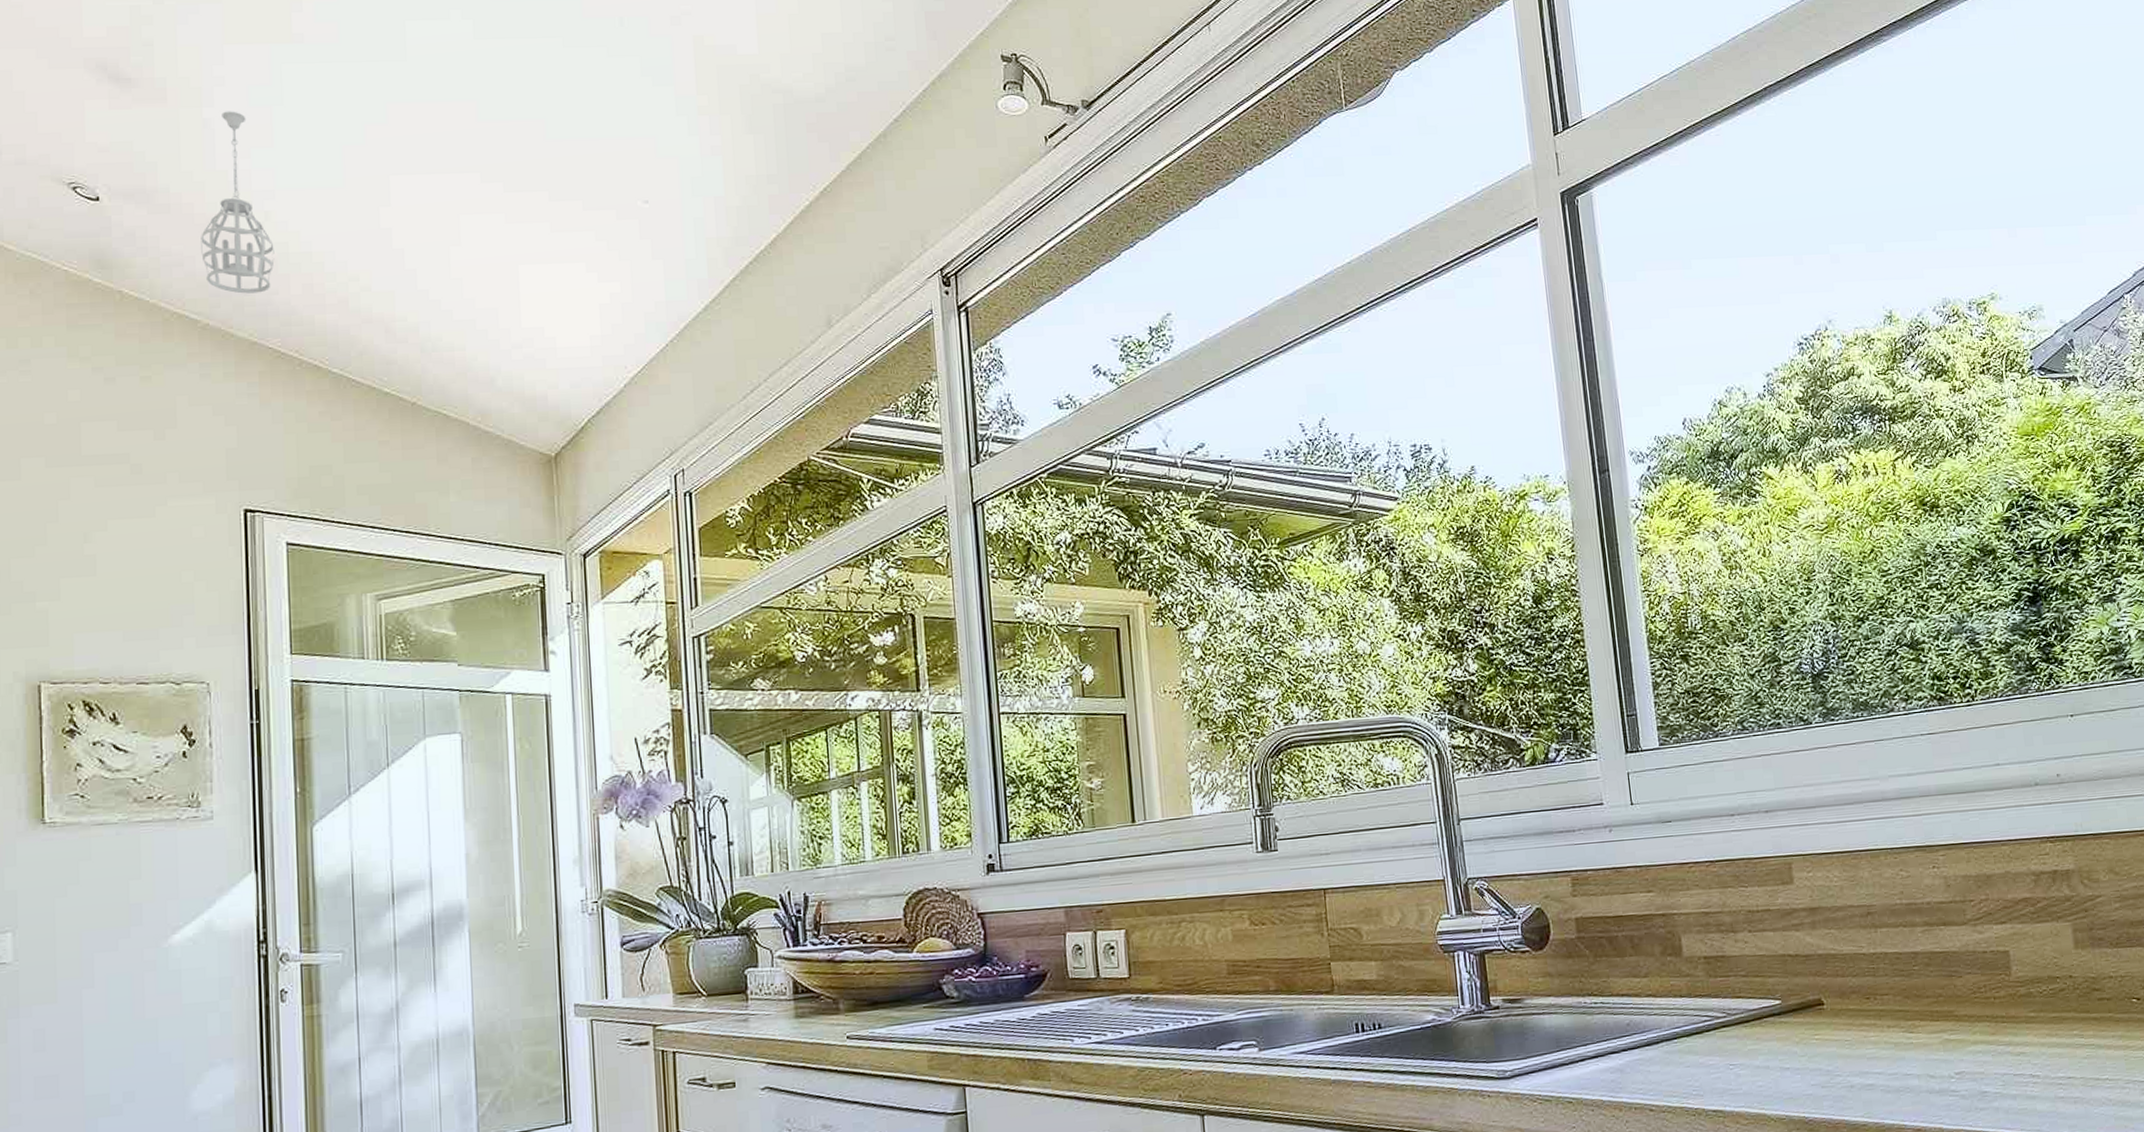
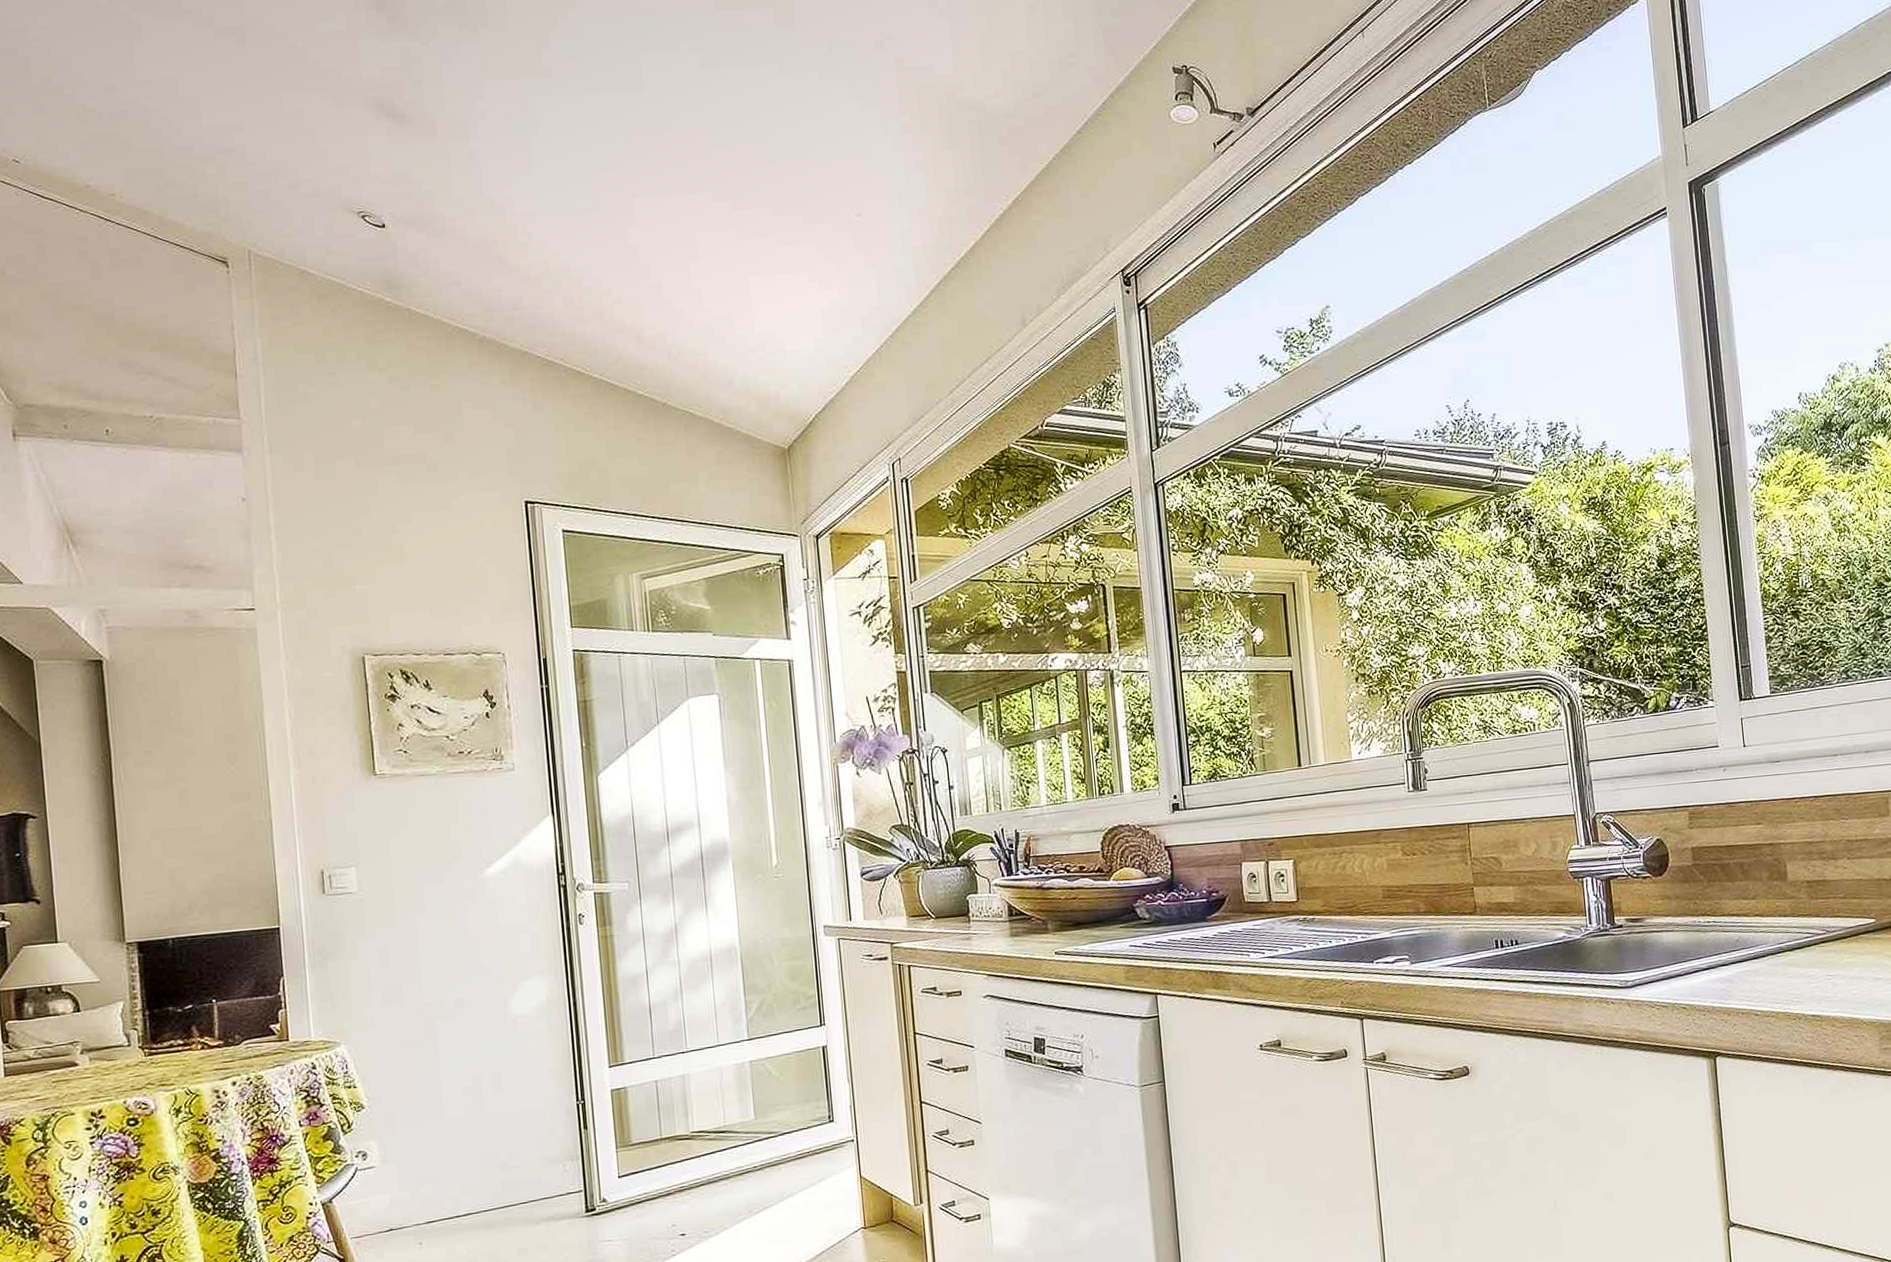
pendant light: present [201,111,275,294] -> none [474,142,538,309]

